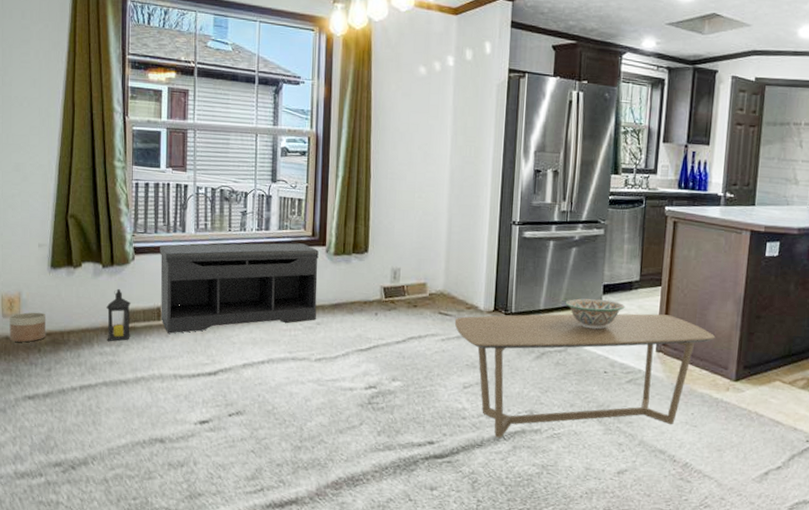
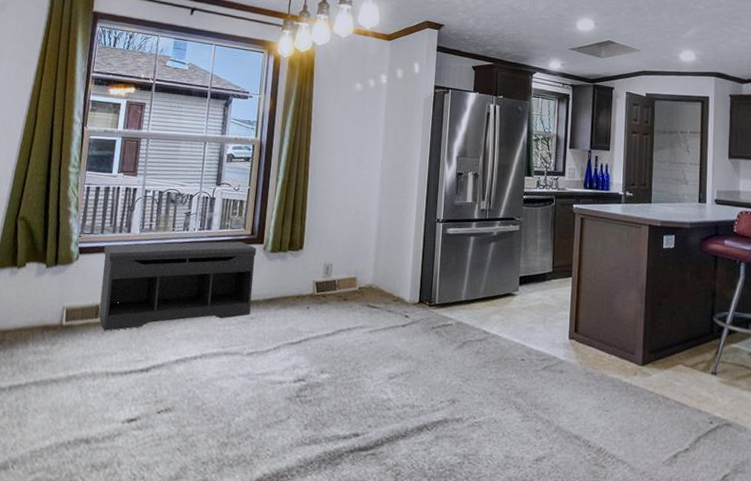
lantern: present [106,288,131,341] -> none [42,287,70,340]
coffee table: present [454,313,716,438] -> none [382,303,622,428]
decorative bowl: present [565,298,625,330] -> none [485,289,540,319]

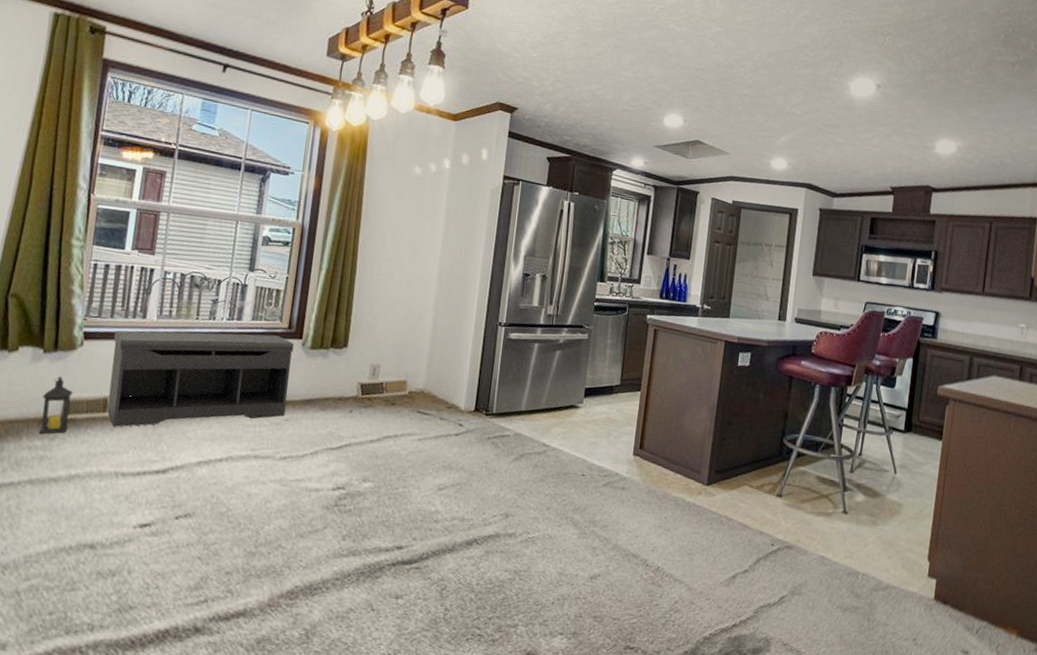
lantern: none [42,287,70,340] -> present [39,376,73,434]

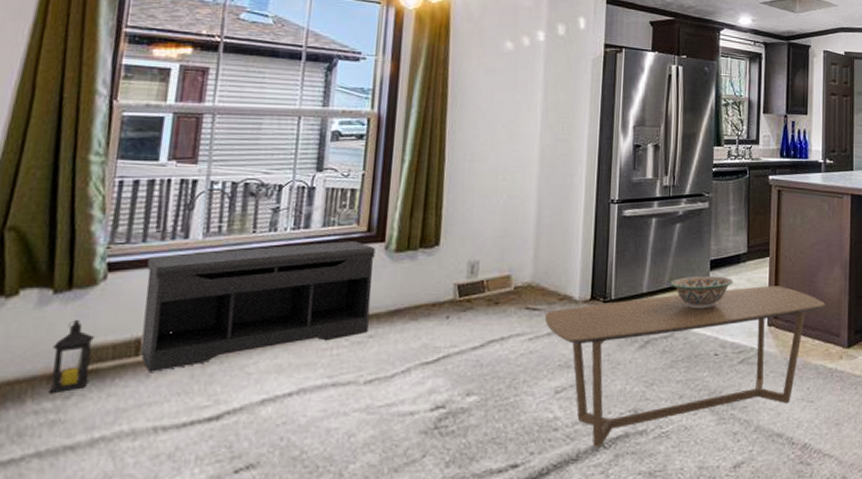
coffee table: none [433,415,690,542] -> present [544,286,826,447]
decorative bowl: none [546,401,605,432] -> present [670,275,734,309]

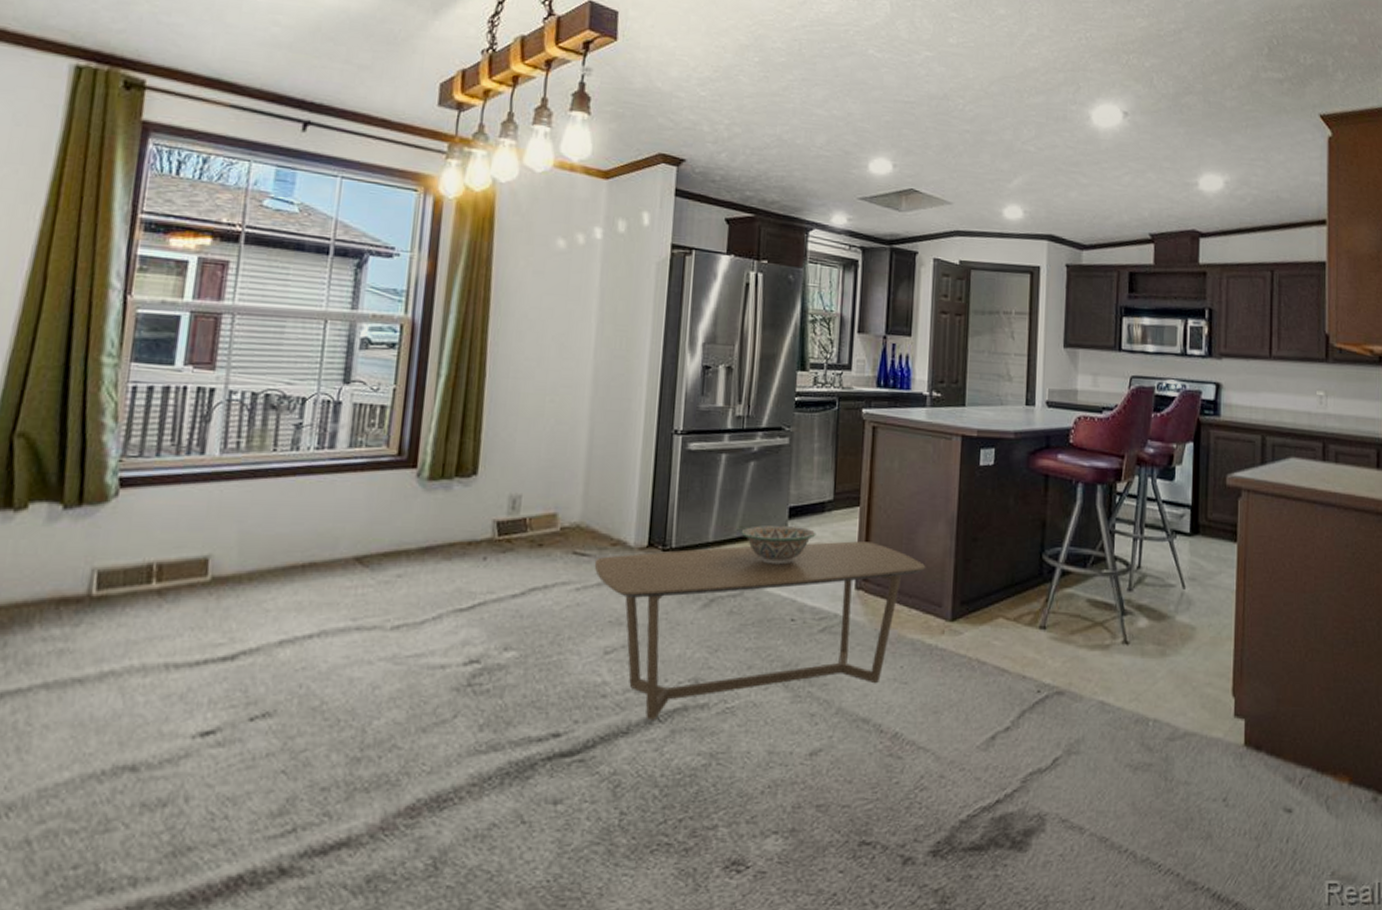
lantern: present [48,319,94,393] -> none [57,538,105,619]
bench: present [140,241,375,372] -> none [152,465,406,602]

